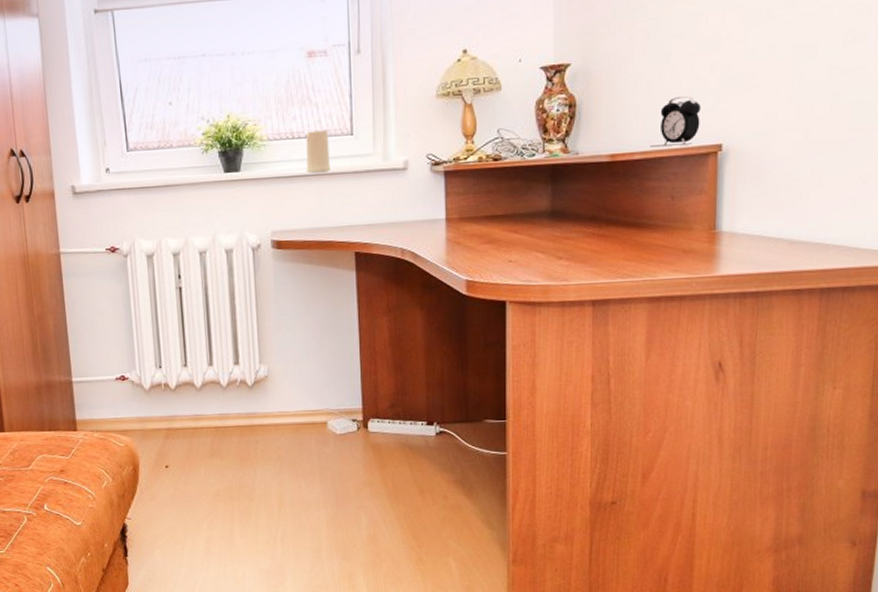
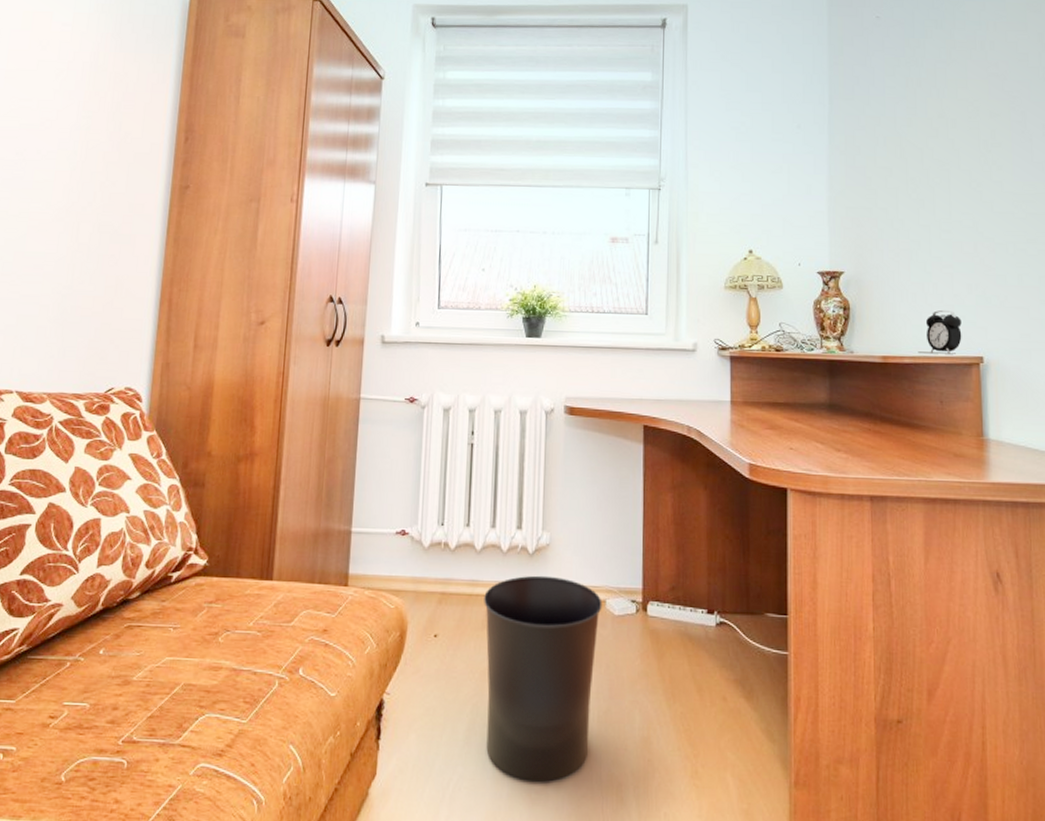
waste bin: none [209,404,324,579] -> present [484,575,602,782]
candle: present [305,130,330,173] -> none [602,307,625,346]

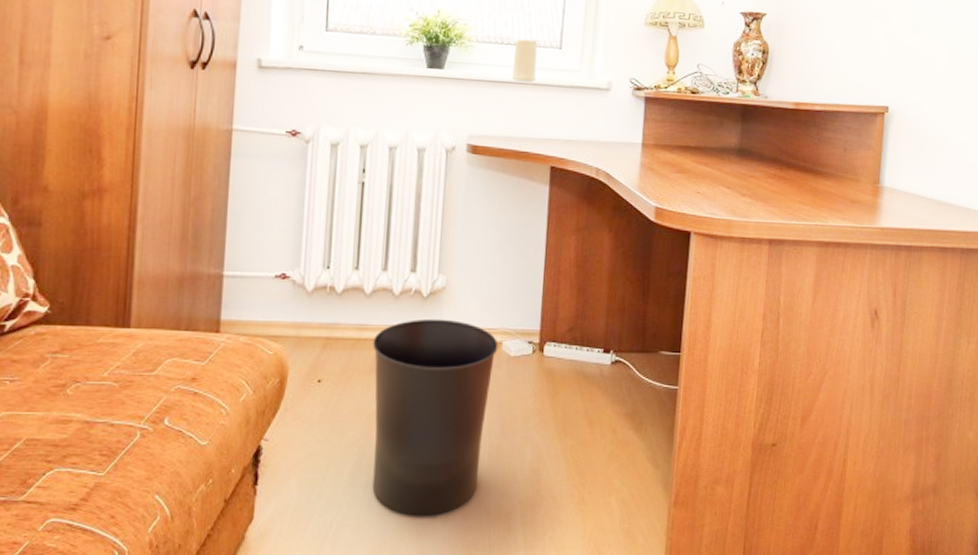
candle: none [602,307,625,346] -> present [511,39,538,82]
alarm clock: present [918,310,962,355] -> none [829,58,873,104]

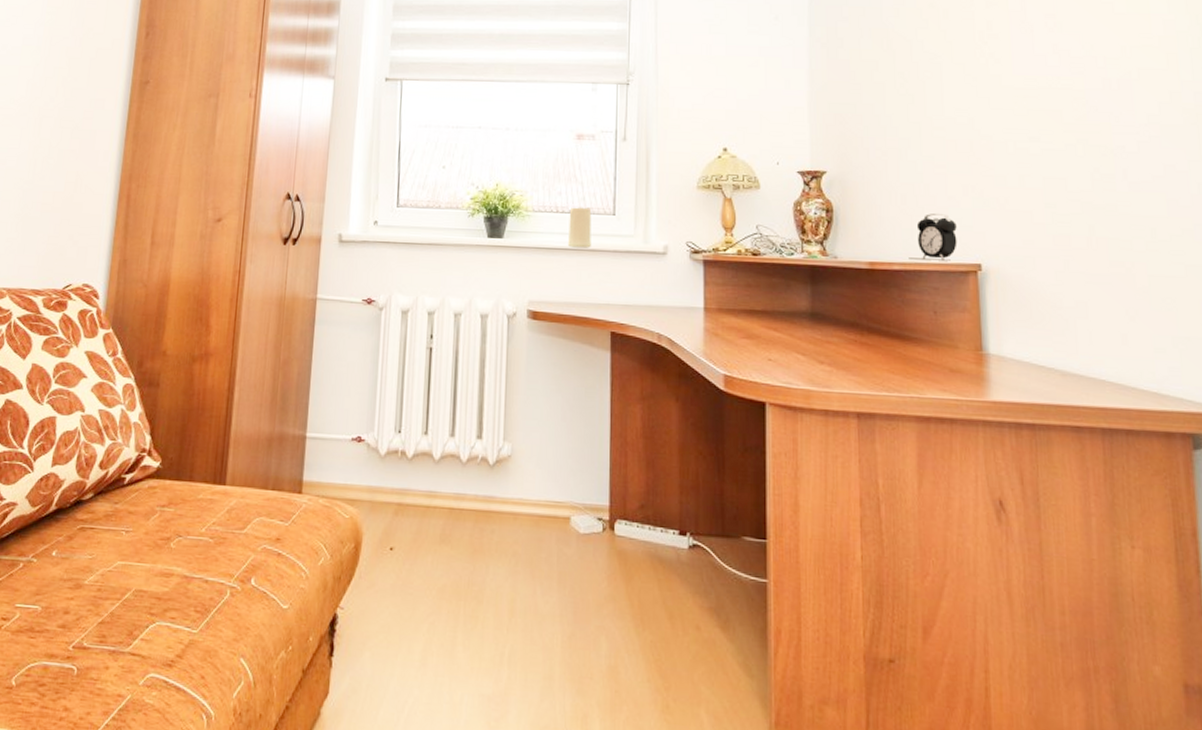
waste bin: present [372,318,499,516] -> none [442,488,567,710]
alarm clock: none [829,58,873,104] -> present [908,214,957,262]

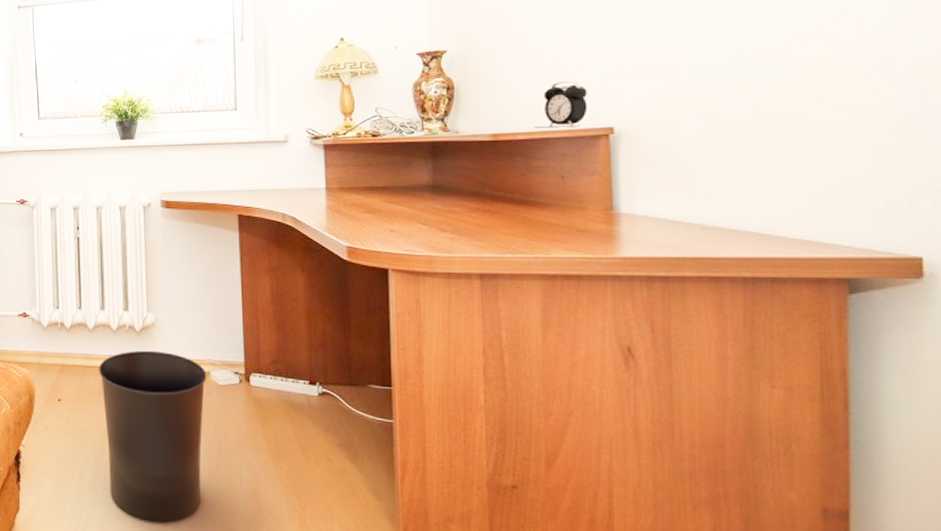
waste bin: none [442,488,567,710] -> present [99,350,207,523]
candle: present [567,207,592,248] -> none [193,105,215,143]

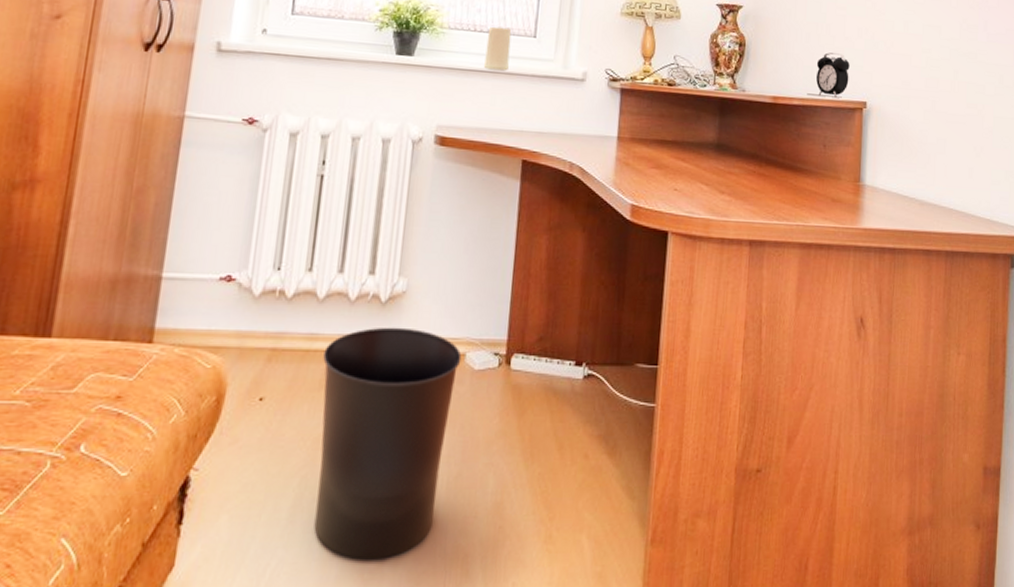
candle: none [193,105,215,143] -> present [483,26,512,71]

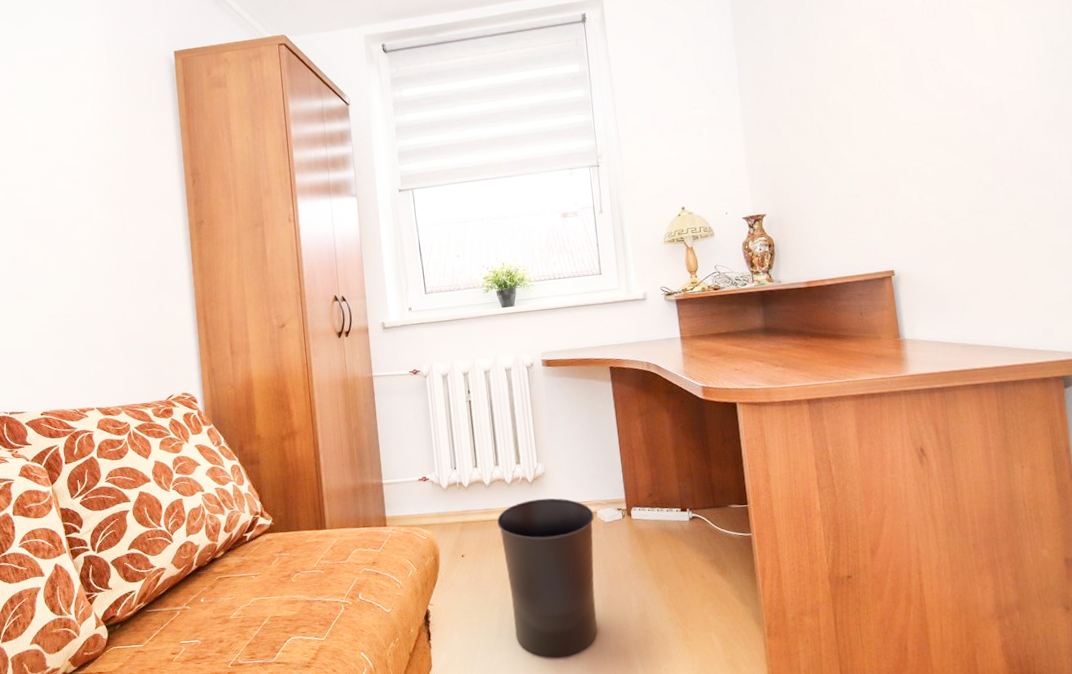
candle: present [483,26,512,71] -> none [564,271,585,306]
alarm clock: present [807,52,850,99] -> none [837,235,874,276]

